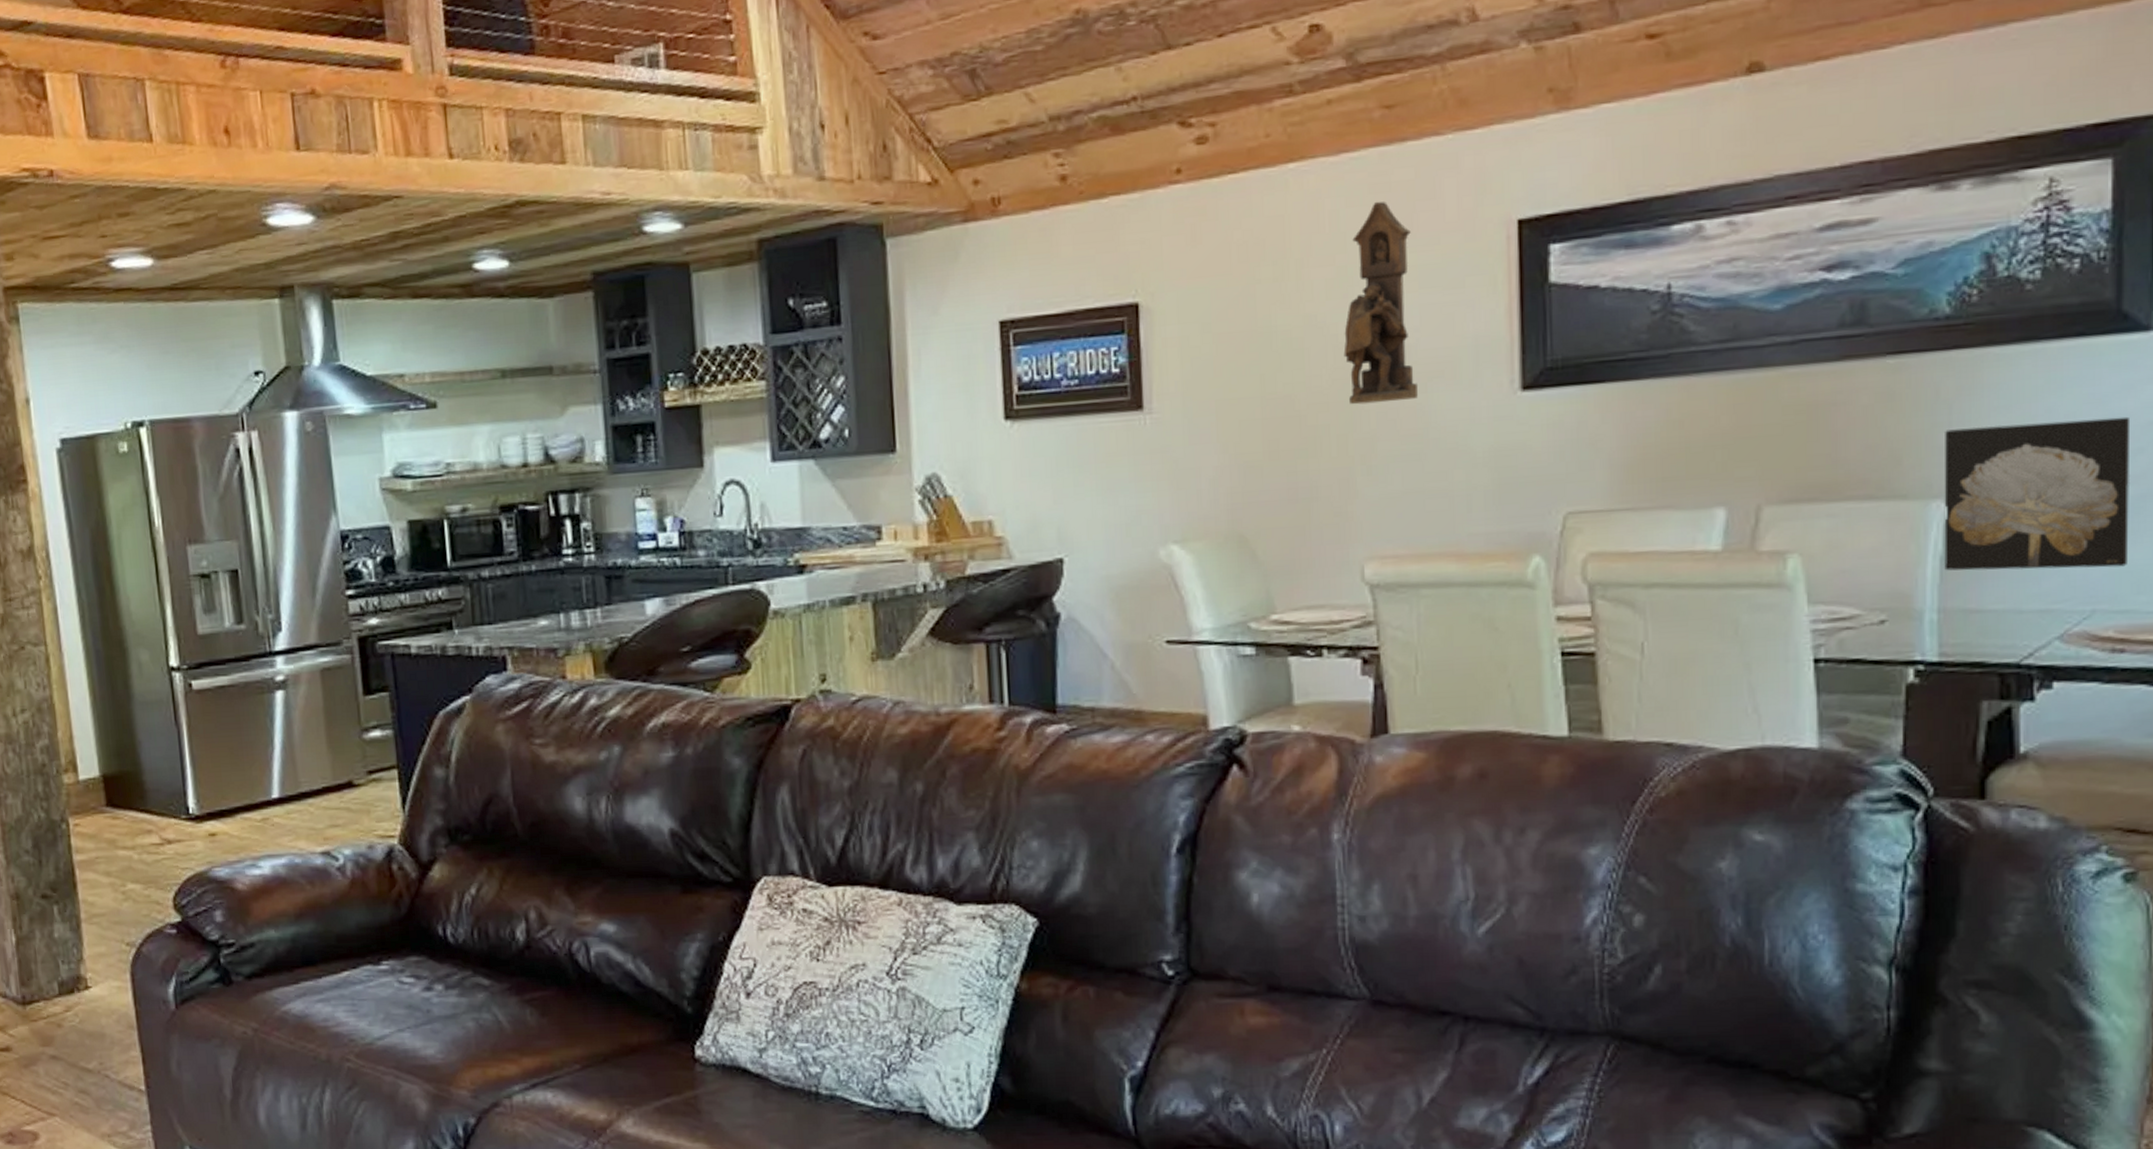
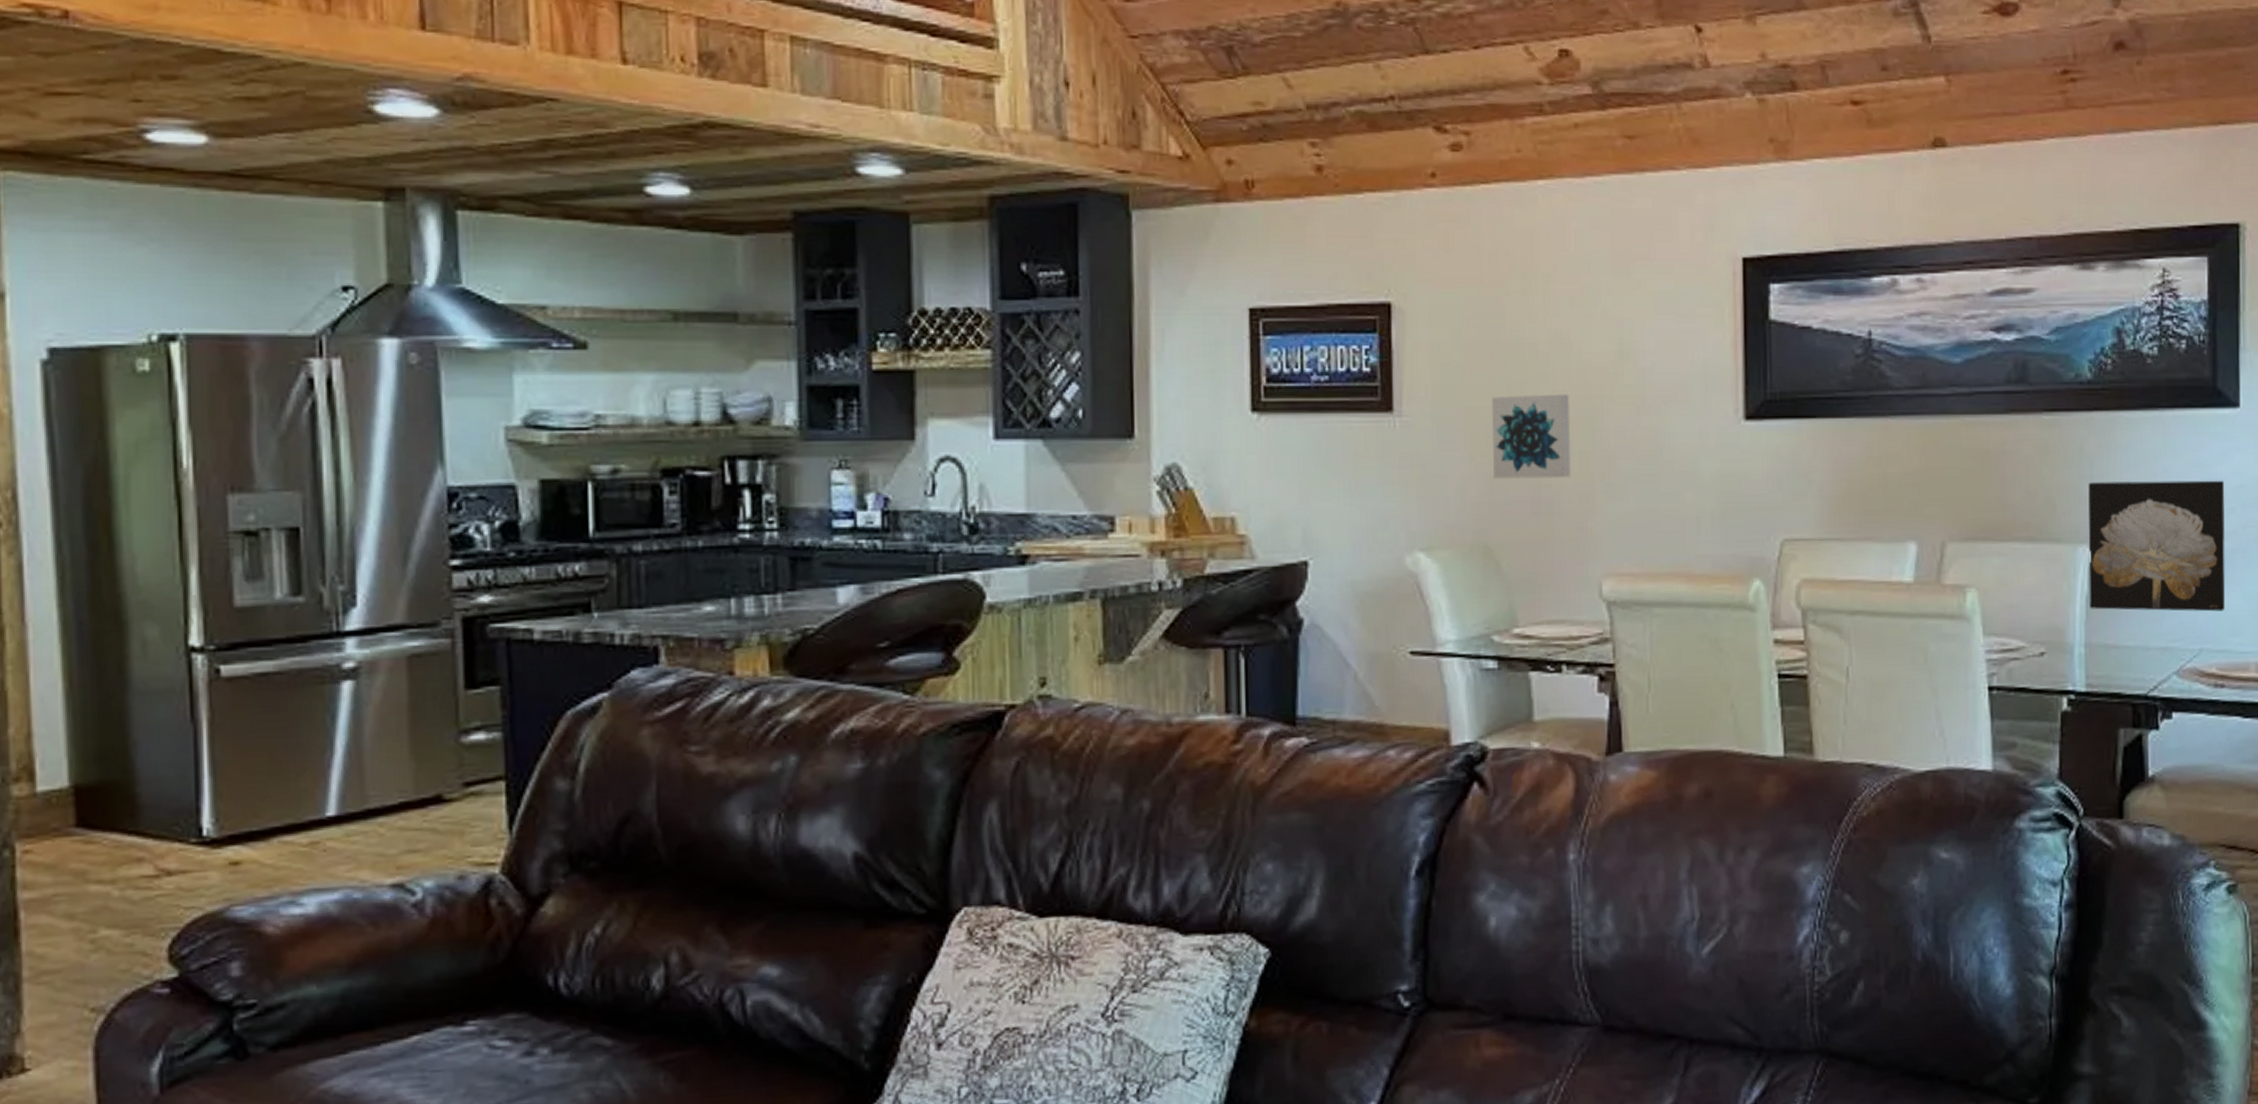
wall art: none [1244,378,1329,469] -> present [1492,394,1571,479]
cuckoo clock: present [1343,201,1418,405] -> none [1586,226,1653,422]

